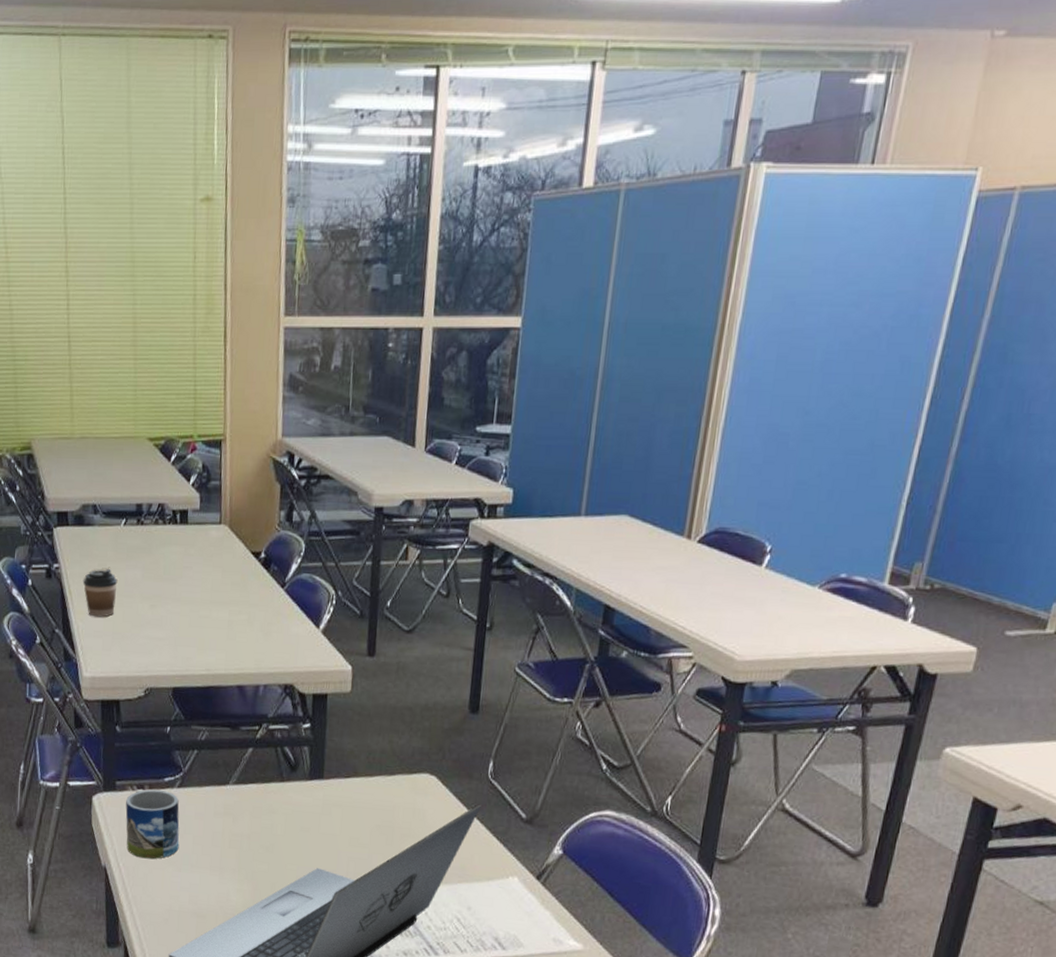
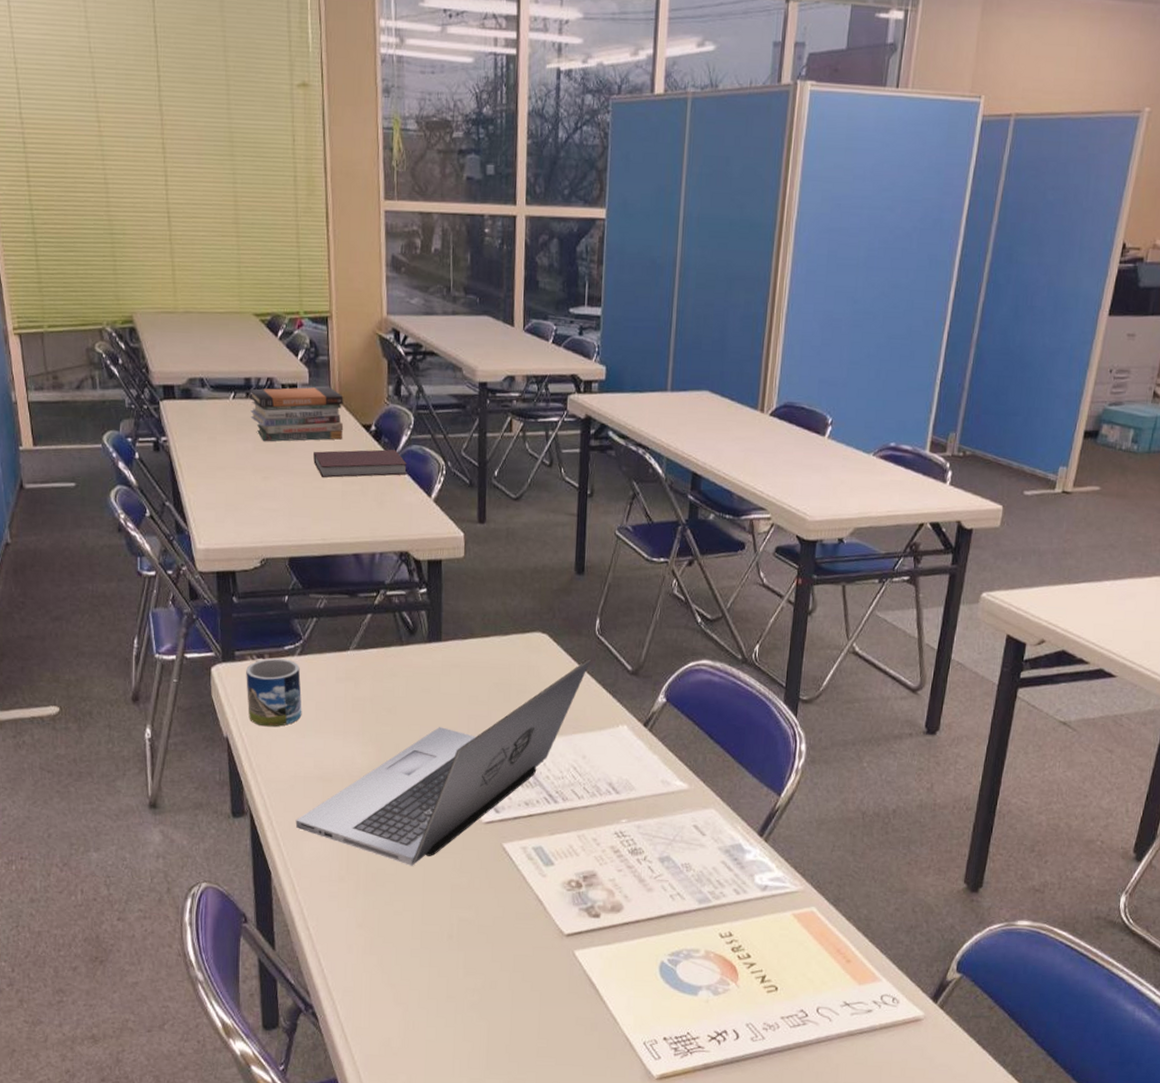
coffee cup: present [82,569,118,617] -> none [192,442,229,490]
book stack: none [140,512,234,570] -> present [249,387,344,442]
notebook: none [201,577,296,607] -> present [313,449,408,478]

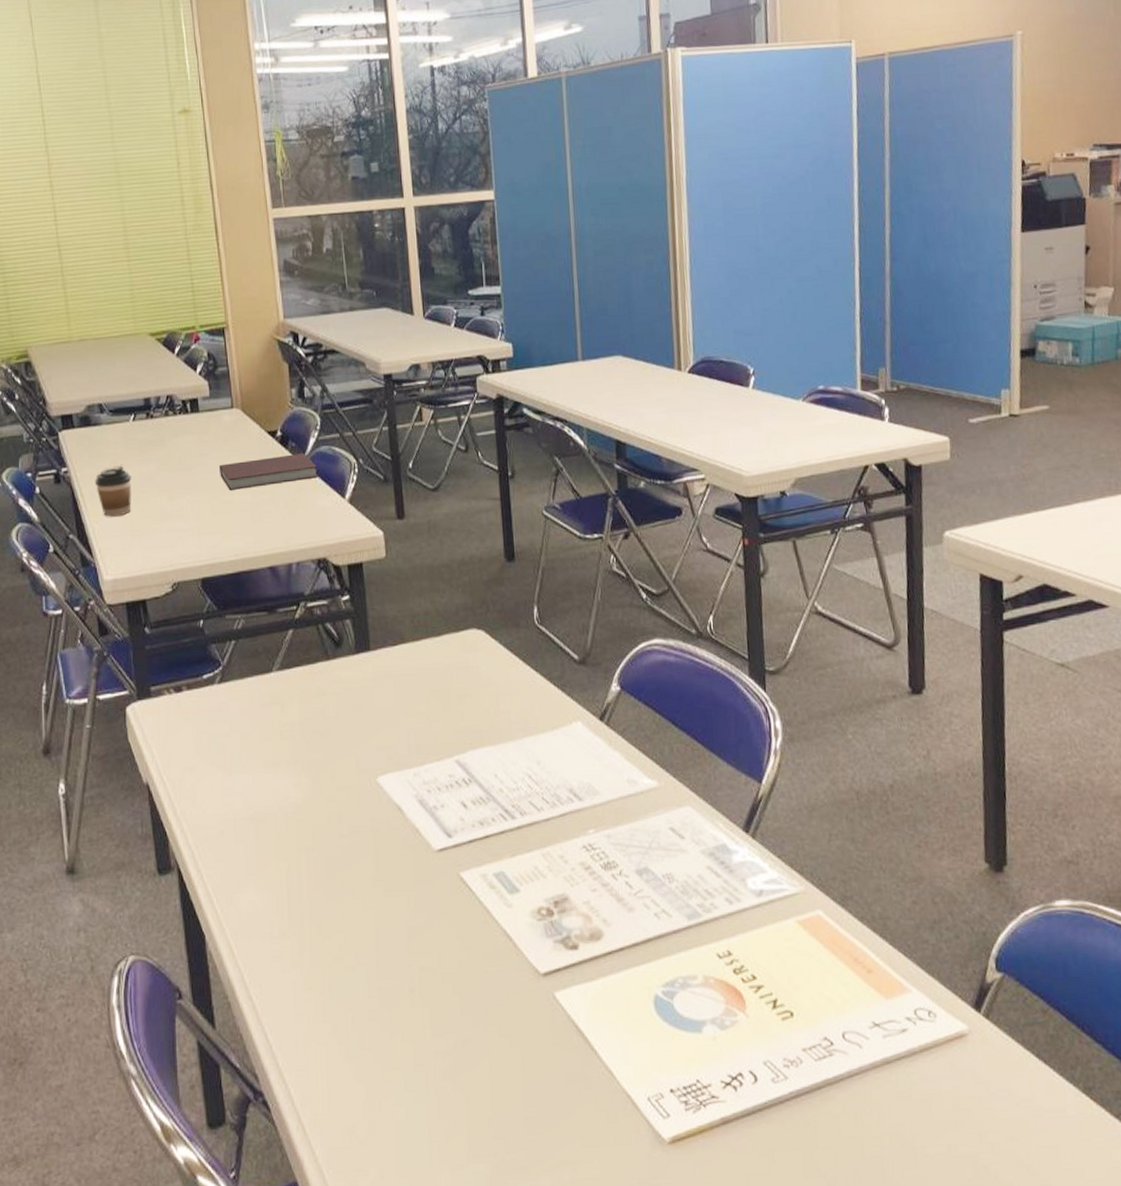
coffee cup: none [192,442,229,490] -> present [94,466,132,517]
mug: present [246,658,302,727] -> none [163,689,227,767]
book stack: present [249,387,344,442] -> none [150,397,249,461]
laptop: present [295,659,592,866] -> none [228,652,534,910]

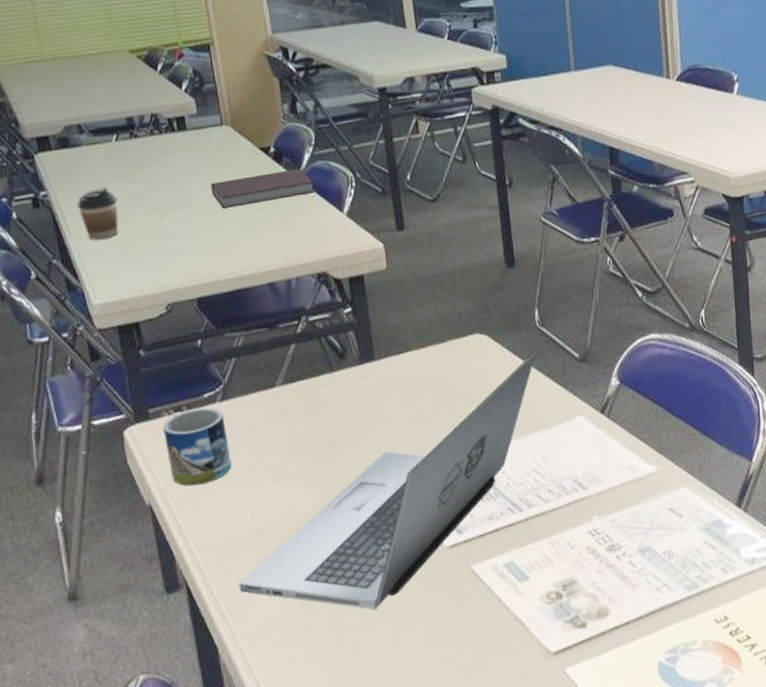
mug: none [163,689,227,767] -> present [163,407,232,486]
laptop: none [228,652,534,910] -> present [238,353,537,610]

